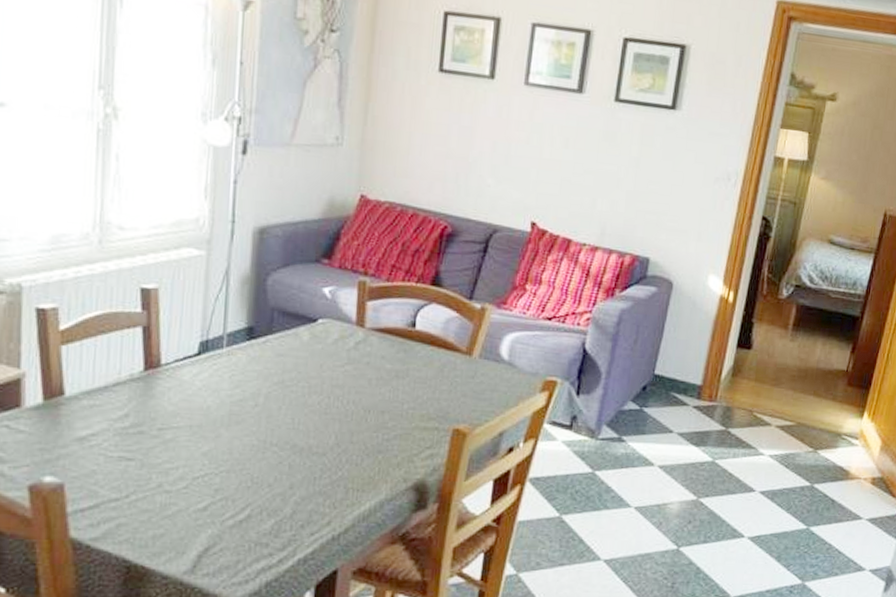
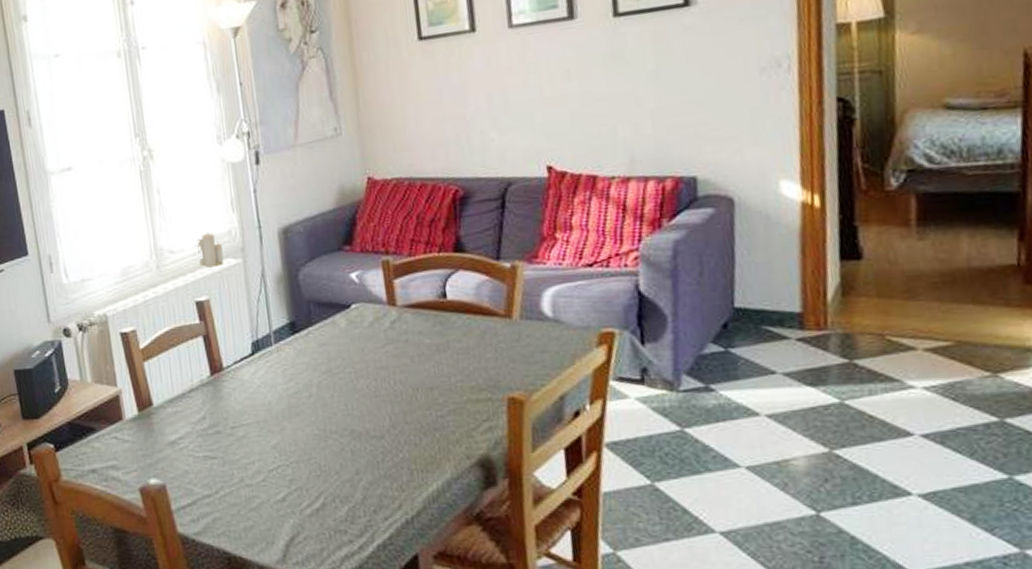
candle: none [154,215,185,255] -> present [197,232,224,268]

